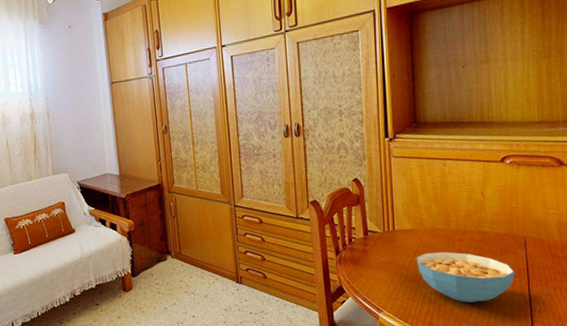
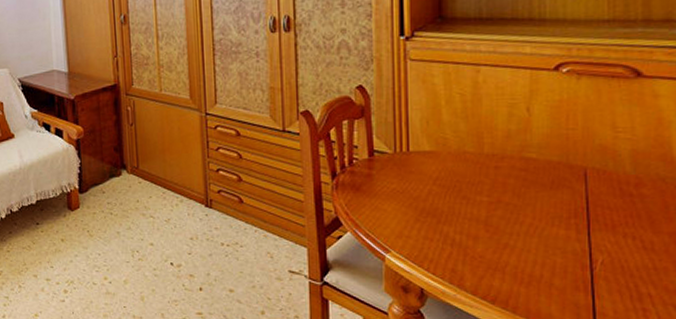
cereal bowl: present [416,252,515,303] -> none [436,181,571,247]

